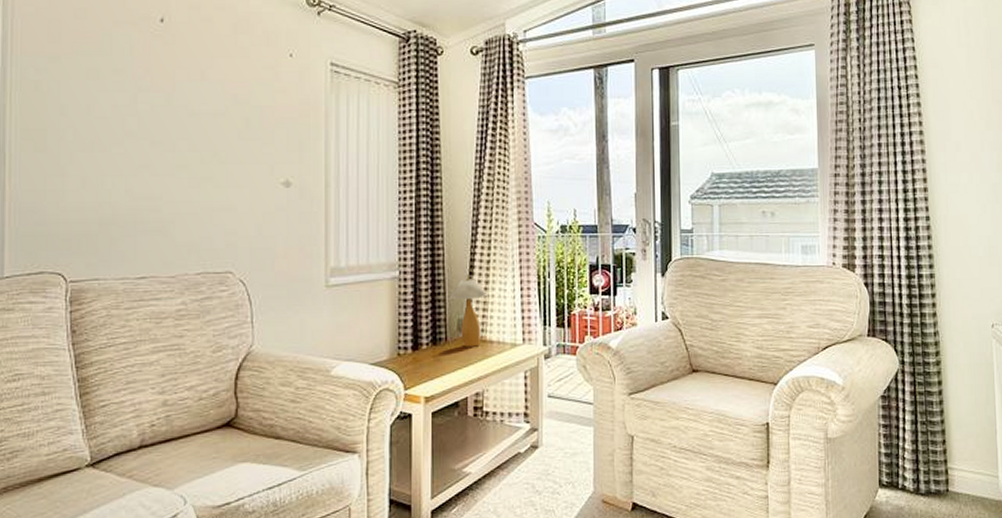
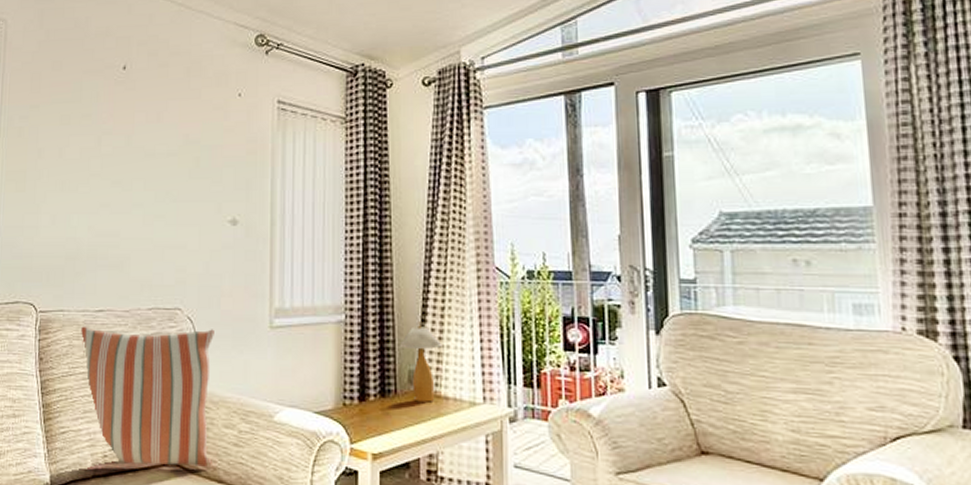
pillow: none [120,291,269,439] -> present [81,326,214,468]

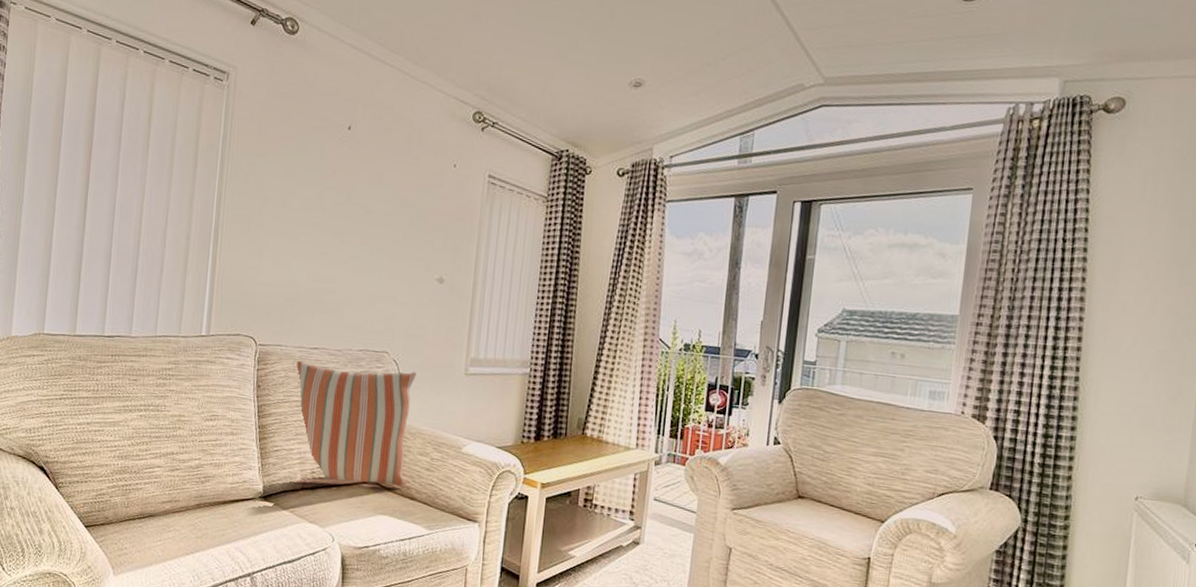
table lamp: present [399,321,443,402] -> none [573,379,609,445]

